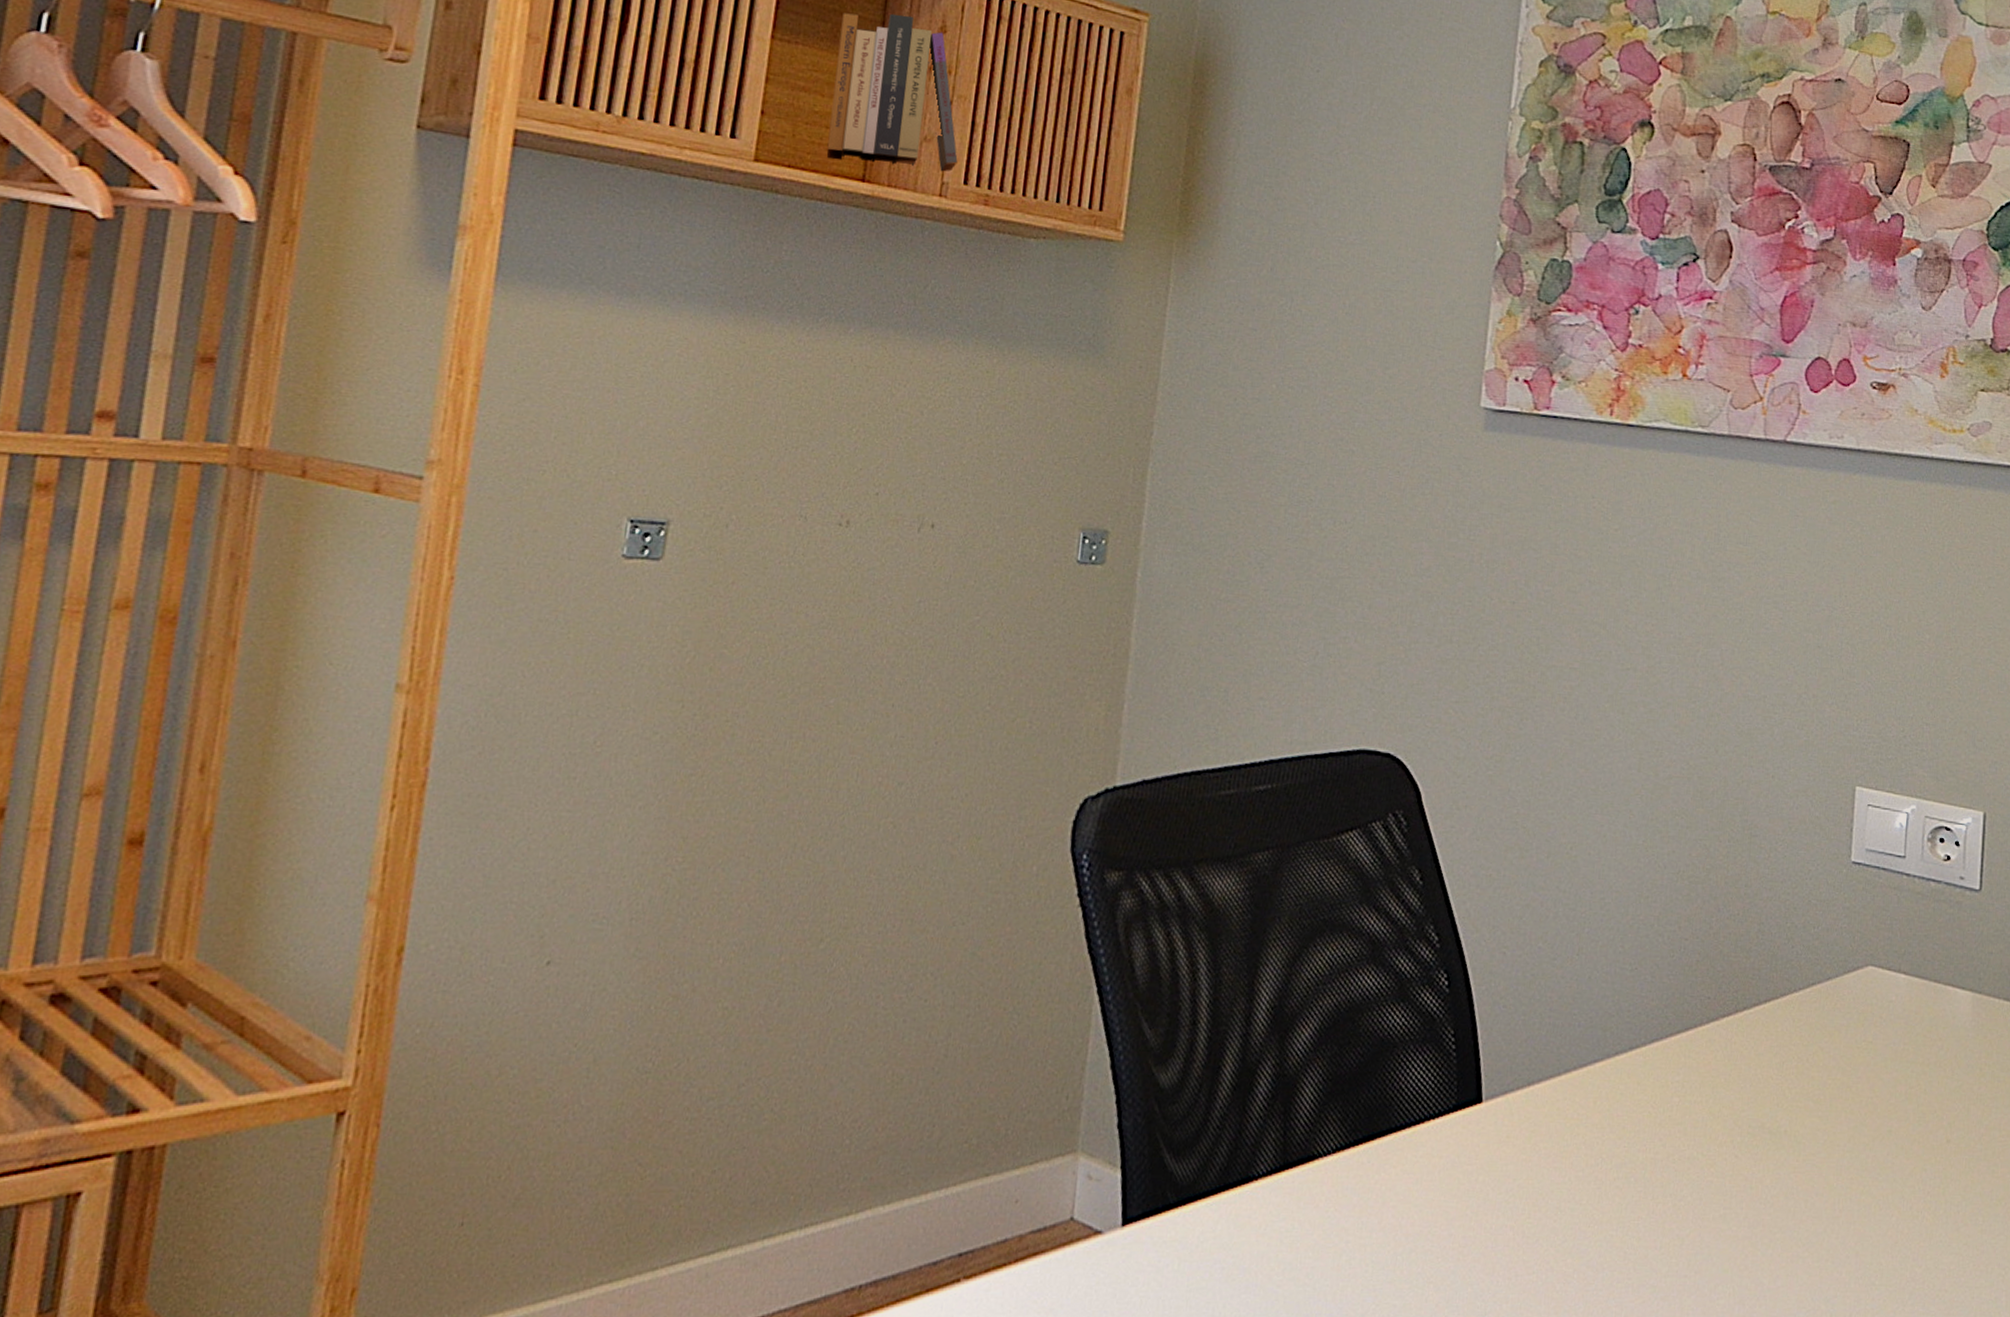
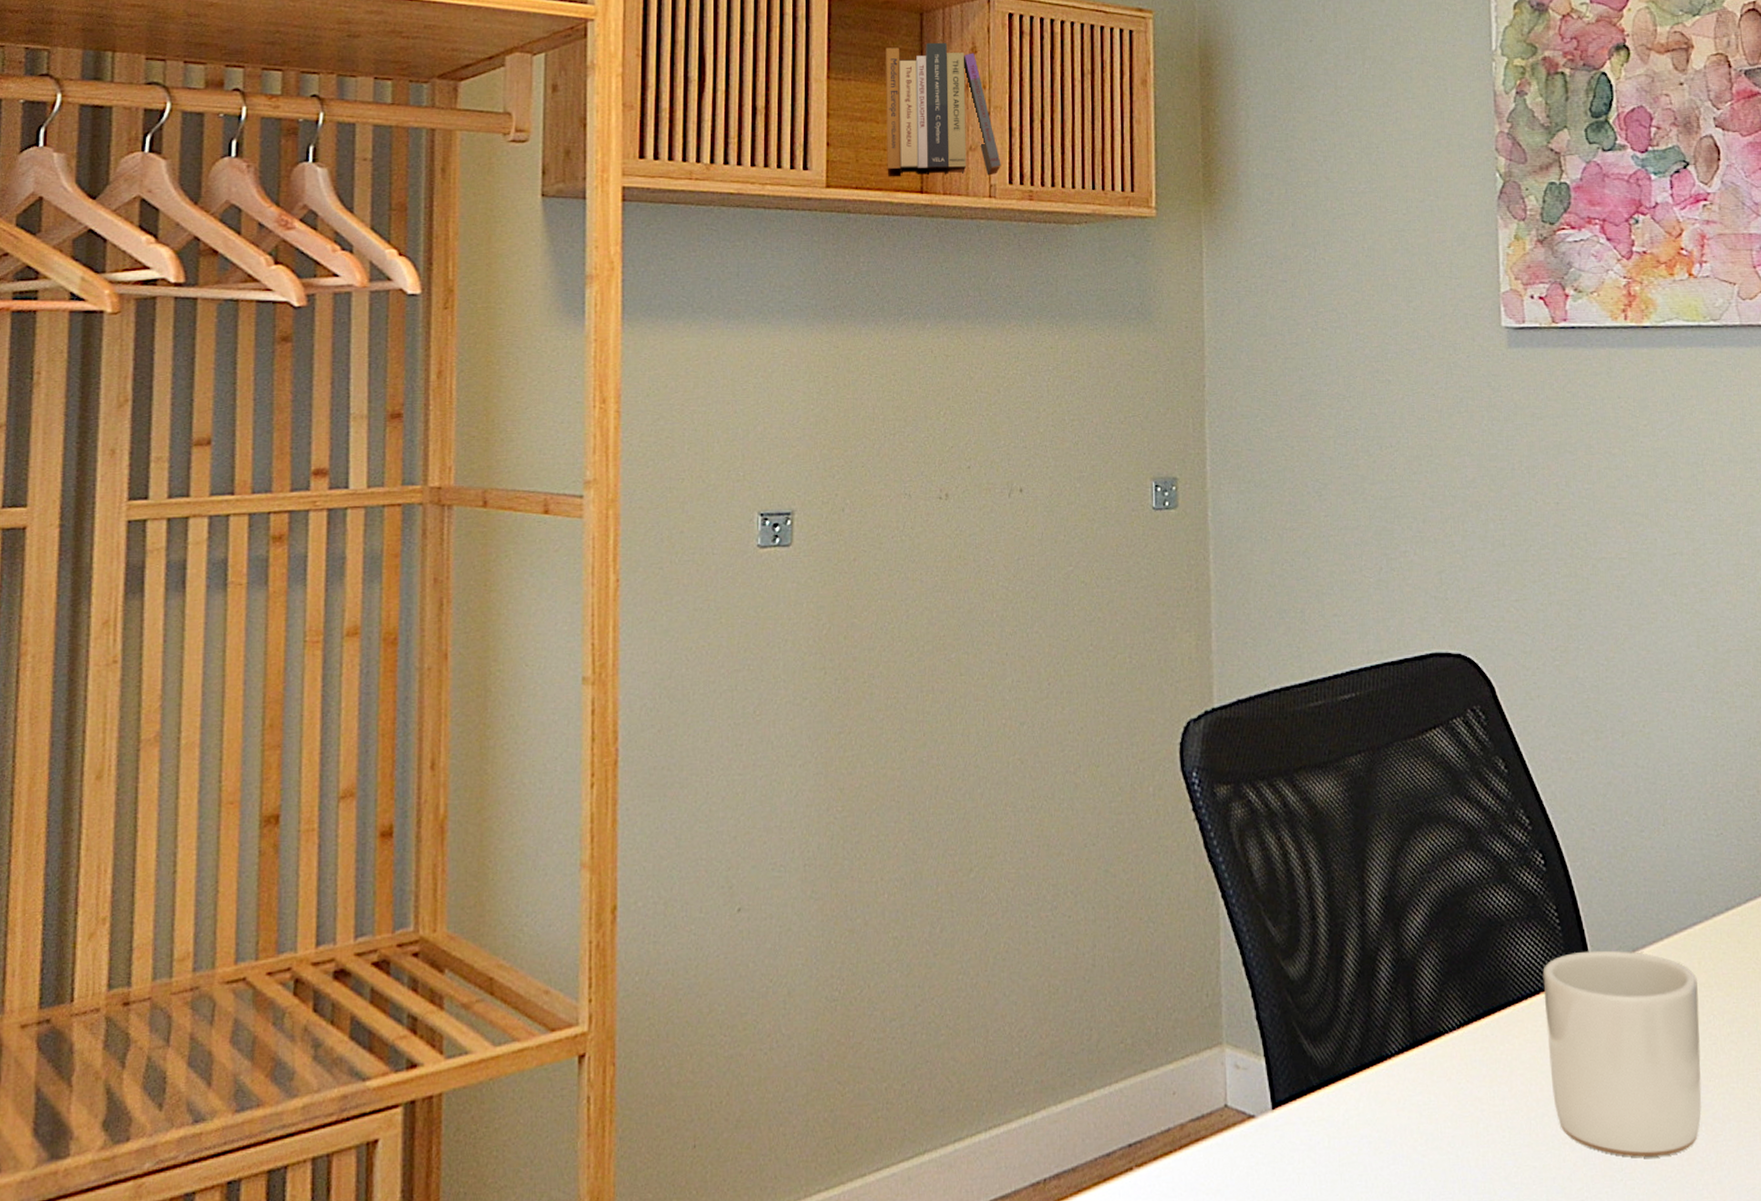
mug: none [1424,1081,1590,1302] -> present [1542,950,1702,1157]

